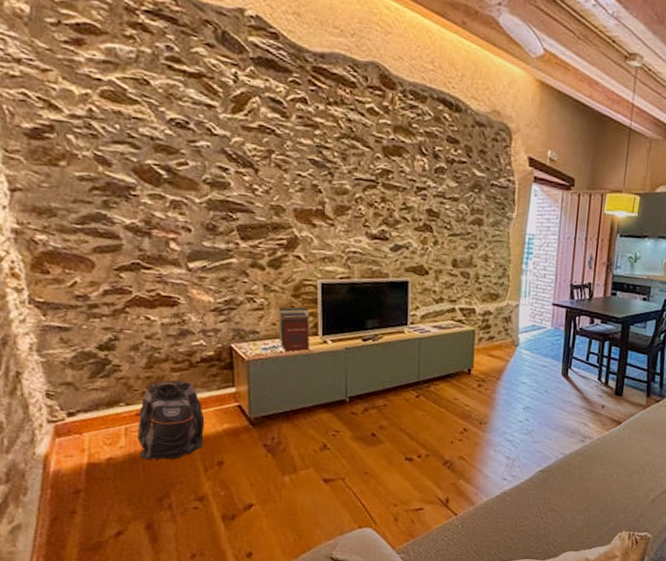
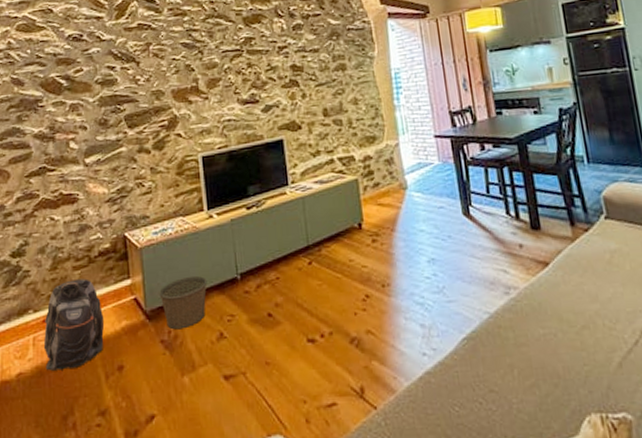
basket: none [265,392,316,437] -> present [159,275,207,330]
books: present [278,306,310,352] -> none [165,183,196,233]

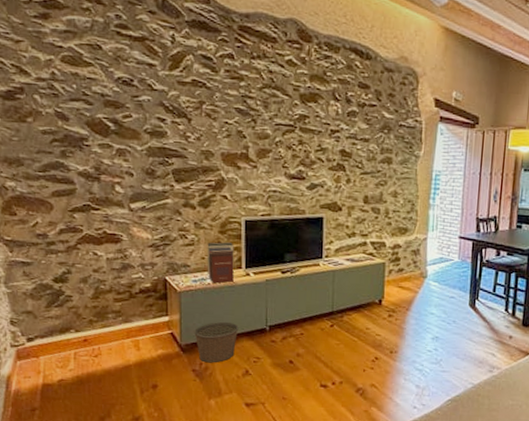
backpack: present [43,279,105,371] -> none [84,309,142,382]
books: none [165,183,196,233] -> present [207,242,234,284]

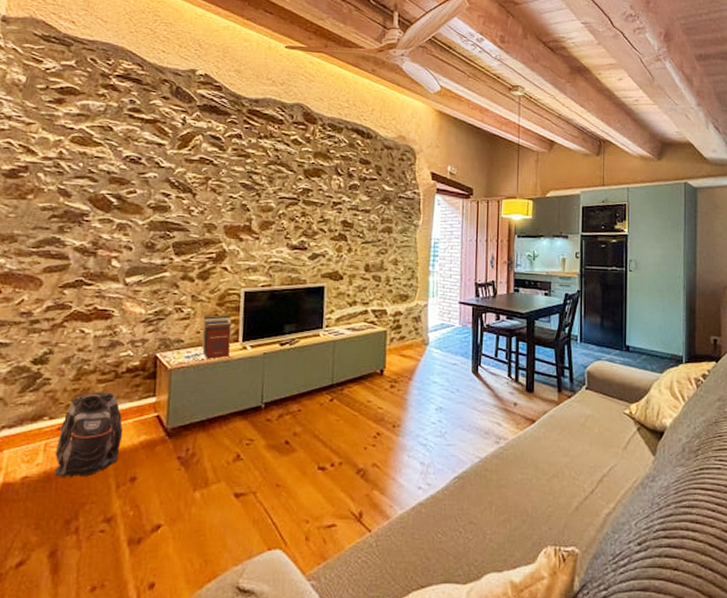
backpack: none [84,309,142,382] -> present [54,392,124,477]
basket: present [194,321,239,363] -> none [183,400,232,448]

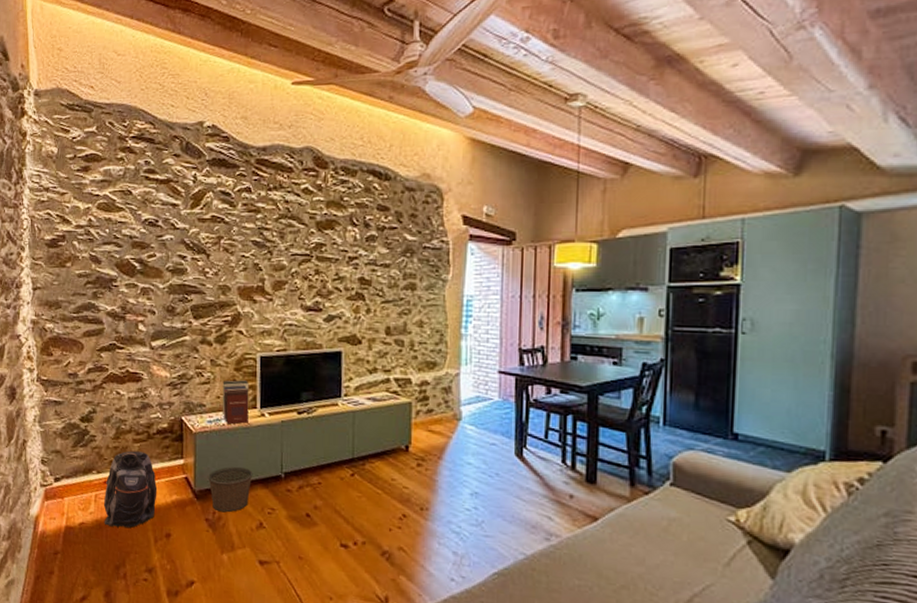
basket: none [183,400,232,448] -> present [208,466,253,513]

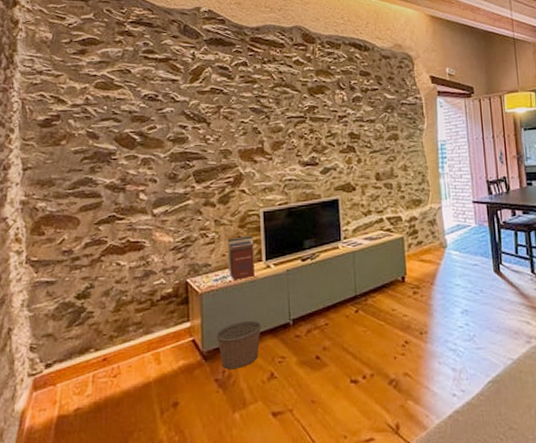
backpack: present [103,450,158,529] -> none [102,321,163,407]

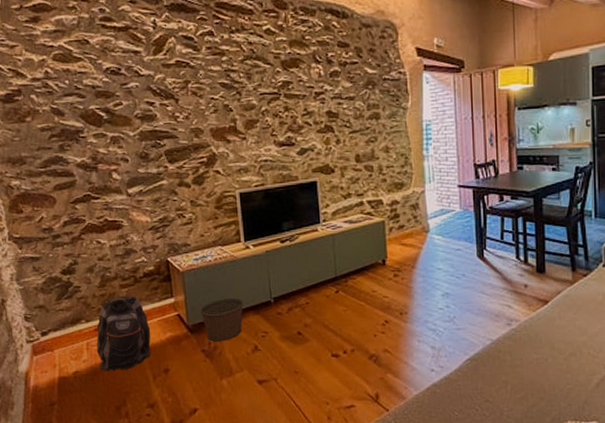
backpack: none [102,321,163,407] -> present [96,296,151,371]
books: present [227,236,255,280] -> none [205,217,234,260]

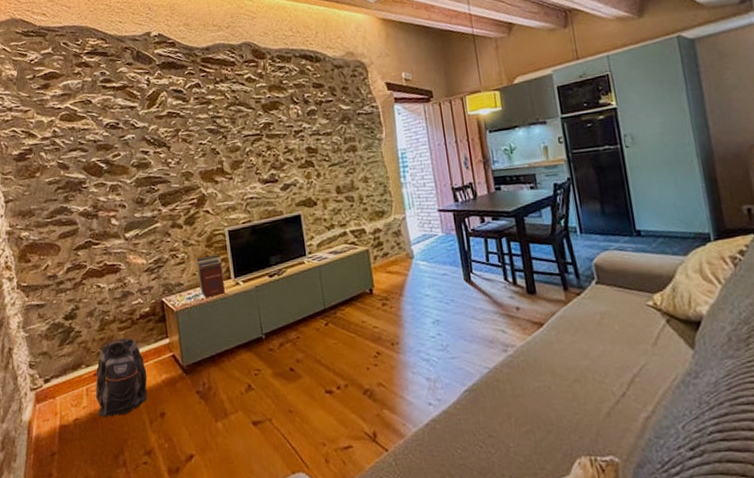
basket: present [200,297,244,342] -> none [194,335,236,382]
books: none [205,217,234,260] -> present [196,254,225,298]

